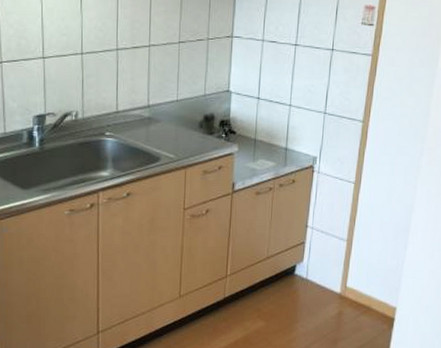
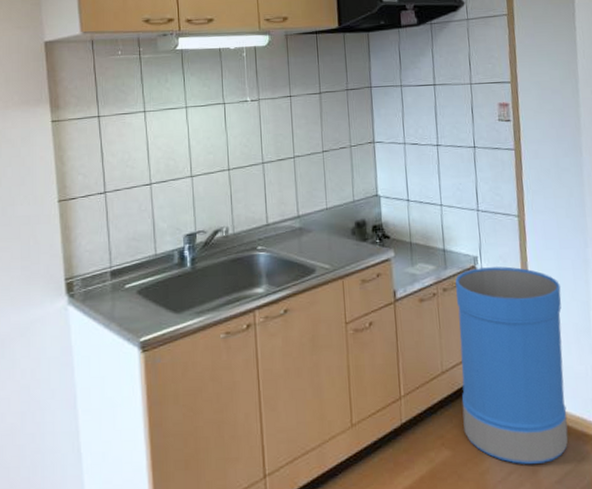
garbage can: none [279,167,390,337] -> present [455,266,569,465]

